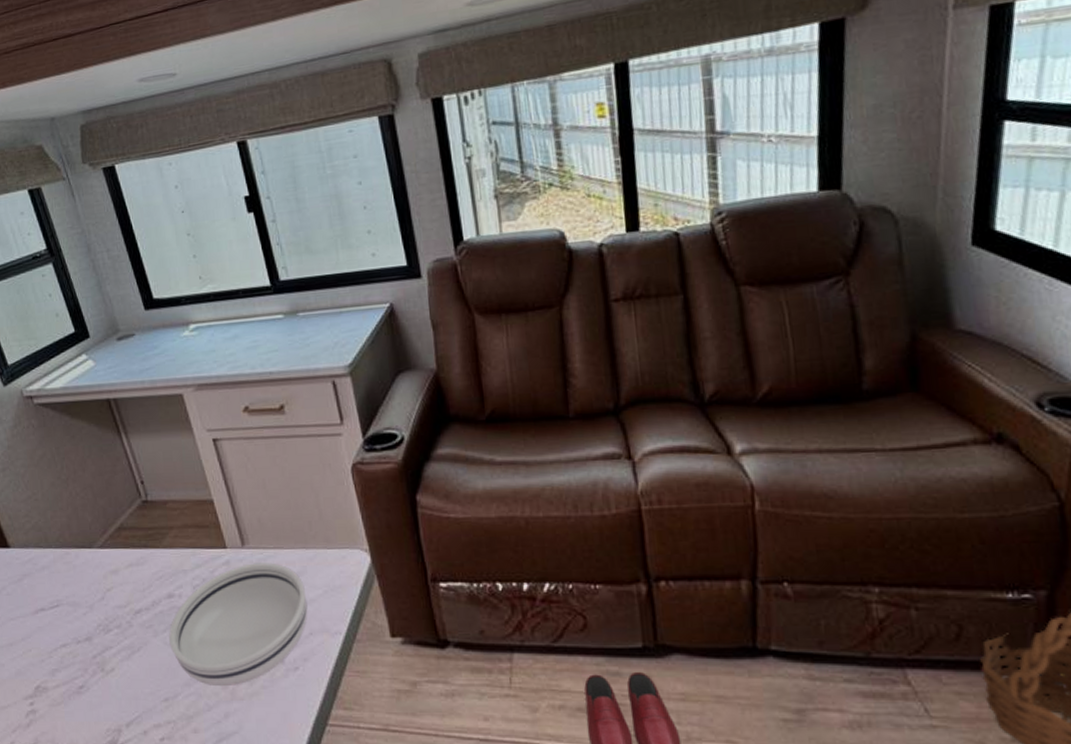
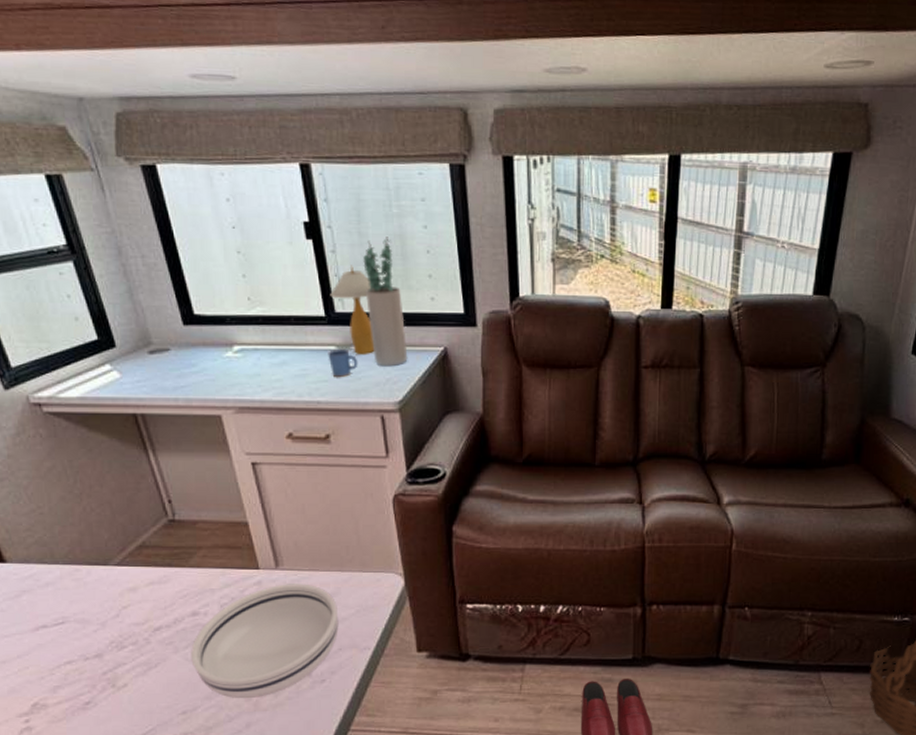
table lamp: none [273,231,321,320] -> present [330,265,375,354]
mug: none [276,317,306,345] -> present [328,349,358,377]
vase: none [302,198,354,330] -> present [363,237,408,367]

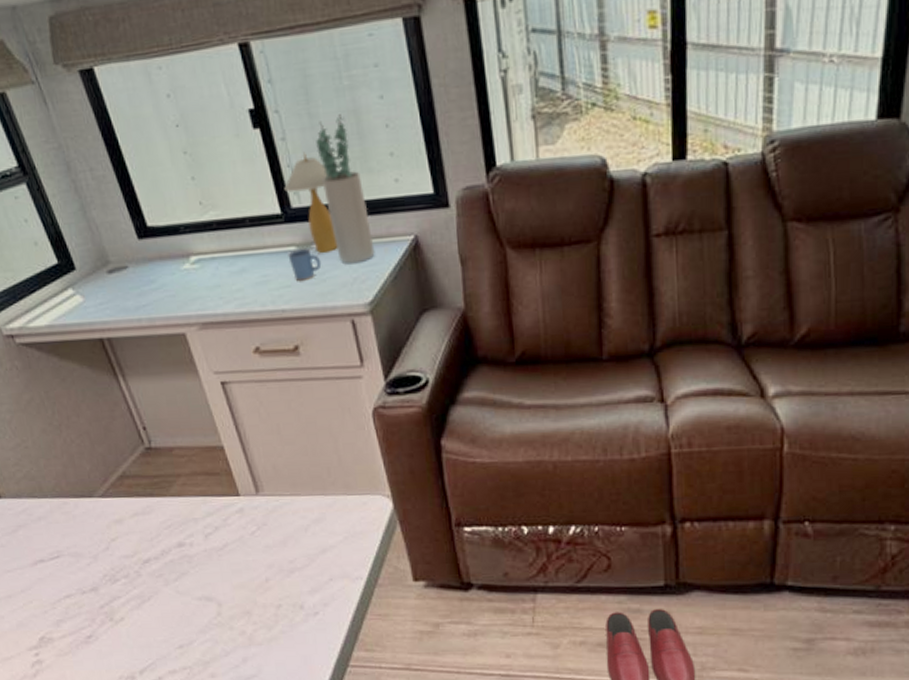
bowl: present [191,584,339,699] -> none [180,510,328,633]

